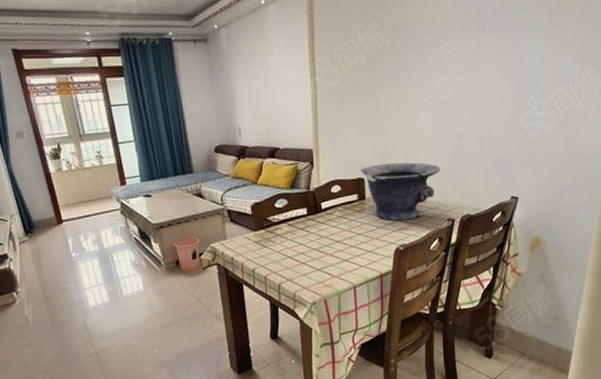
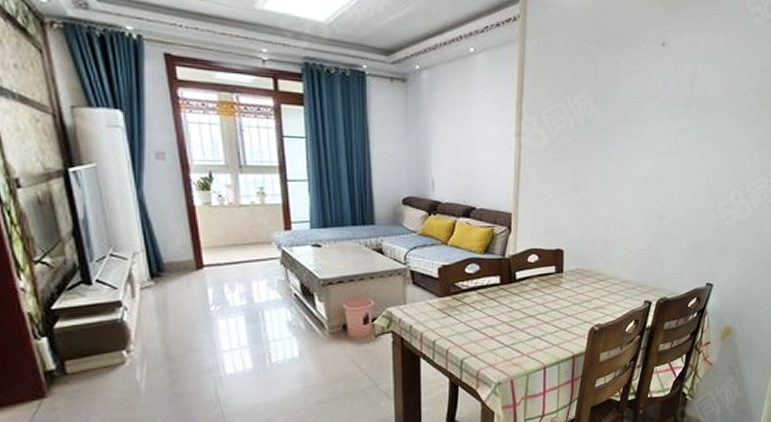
decorative bowl: present [360,162,441,221] -> none [560,236,641,298]

